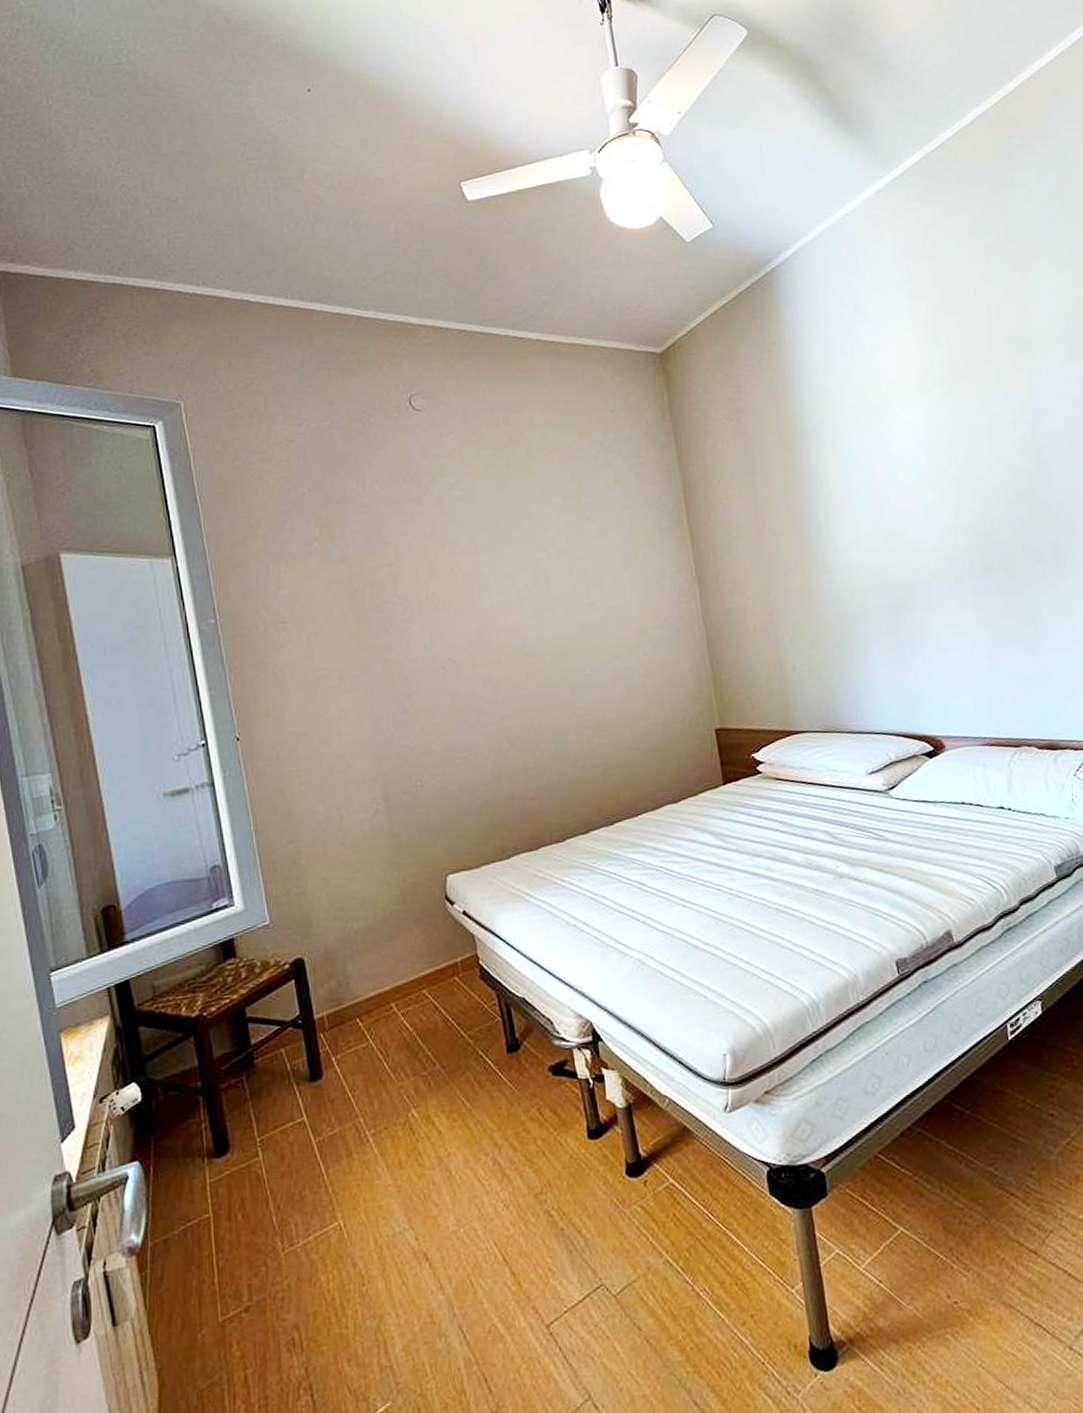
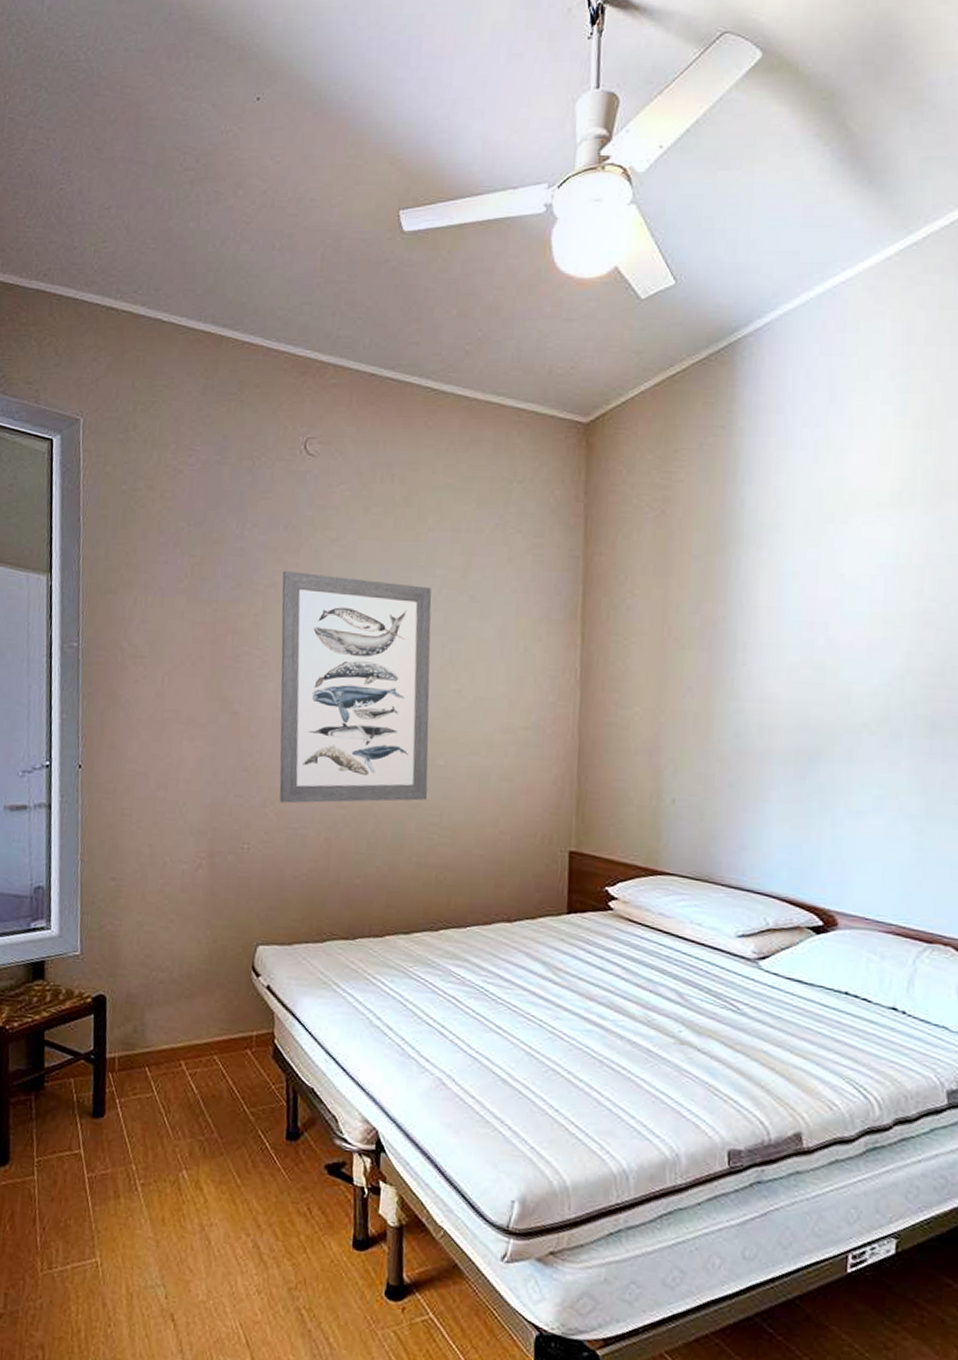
wall art: none [410,515,582,736] -> present [279,570,432,803]

